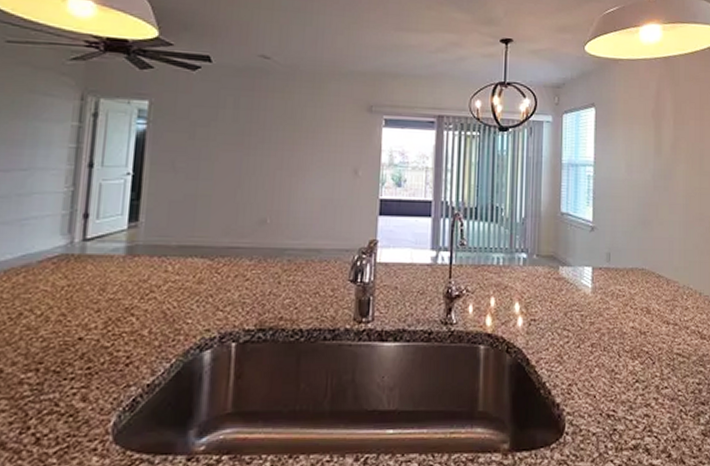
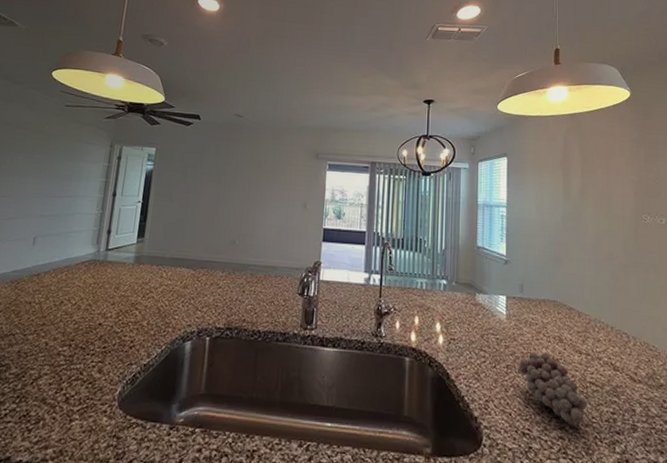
fruit: none [603,327,674,402] -> present [518,352,588,426]

